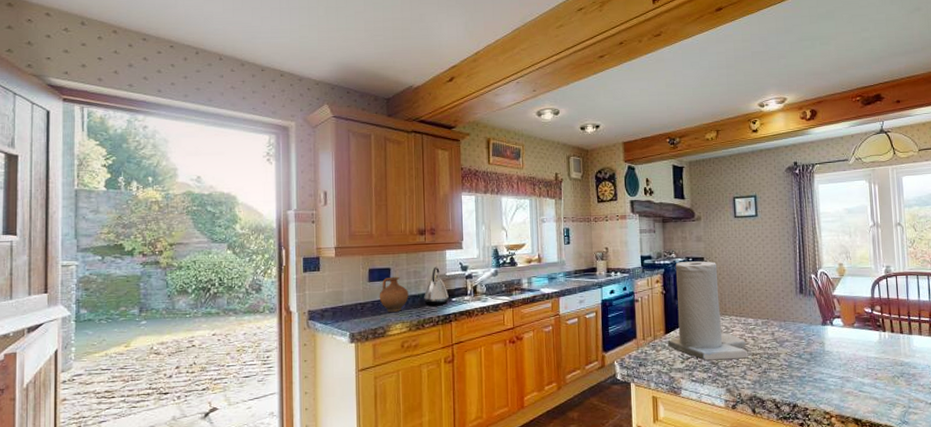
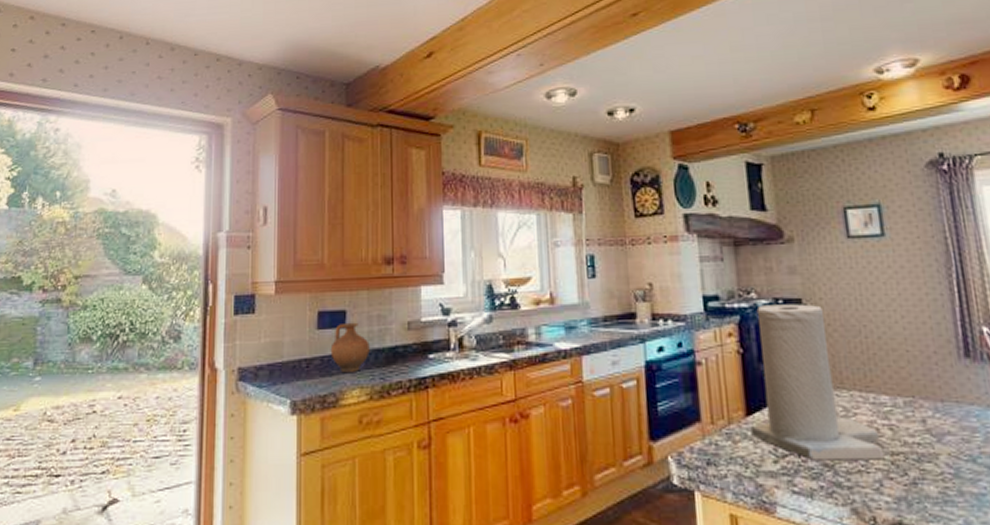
kettle: present [424,266,449,307] -> none [390,309,424,366]

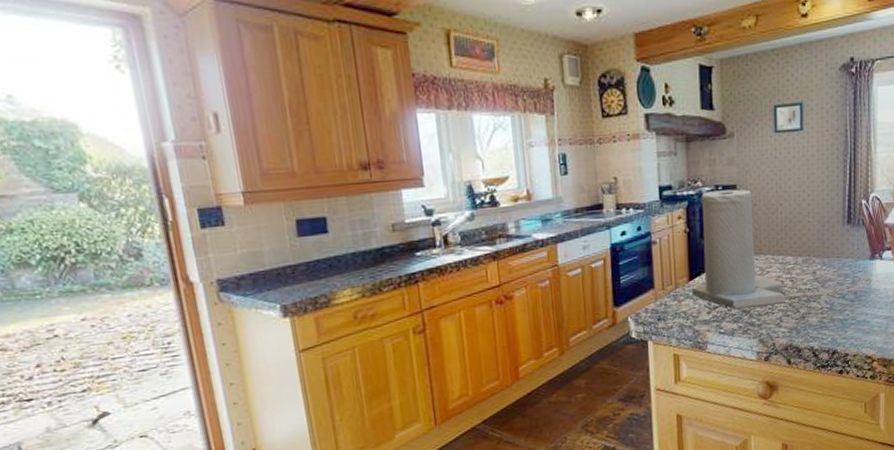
ceramic jug: present [330,322,370,372] -> none [314,227,357,275]

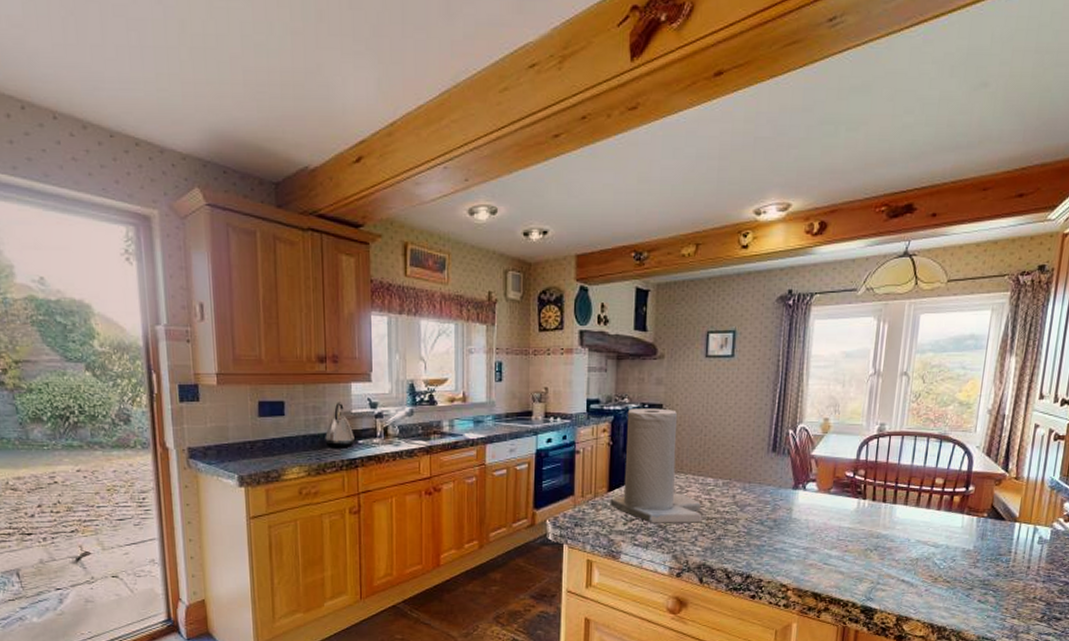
kettle: none [377,211,412,265] -> present [325,402,355,449]

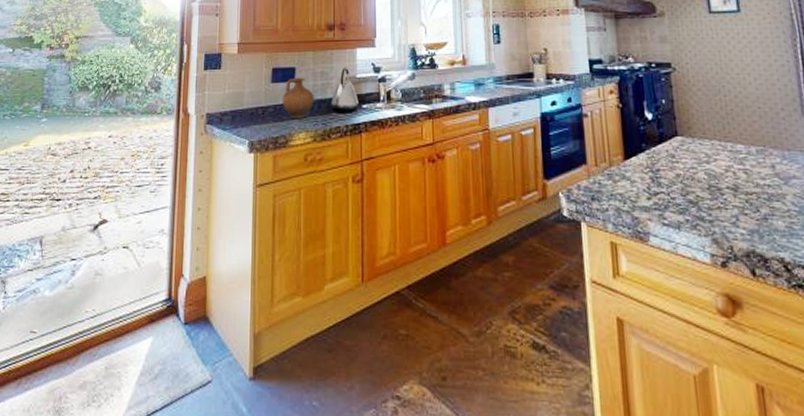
ceramic jug: none [271,411,307,453] -> present [282,77,314,118]
paper towel: present [610,408,702,523] -> none [628,67,740,199]

